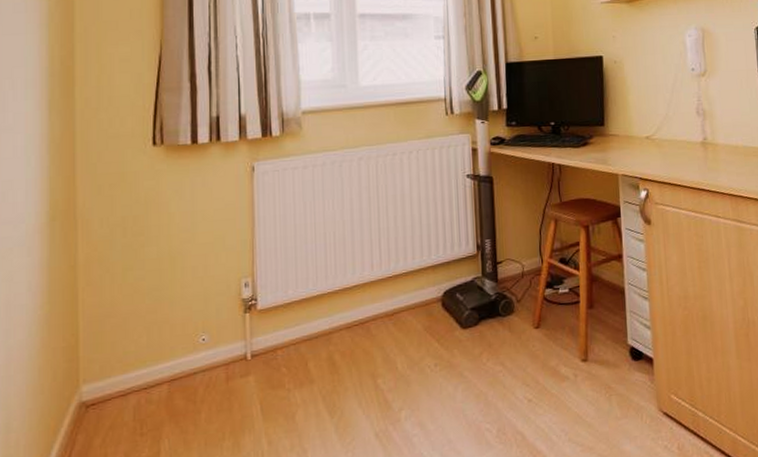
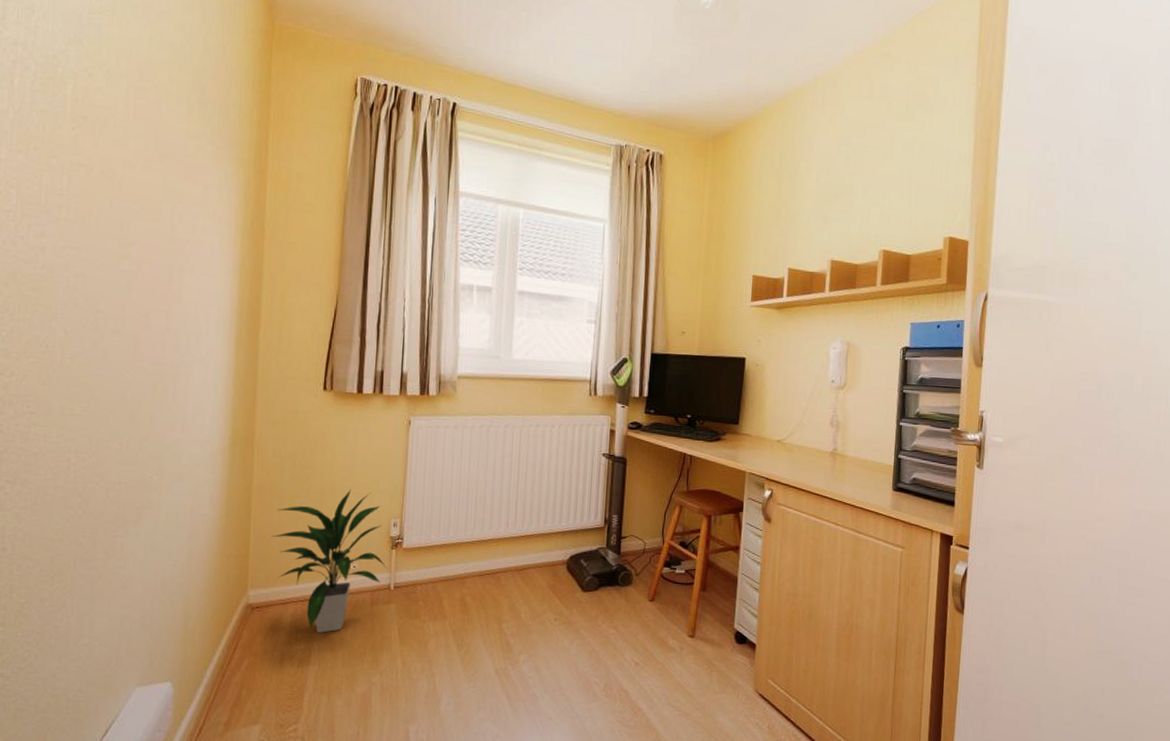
indoor plant: none [104,252,242,423] -> present [272,489,387,633]

